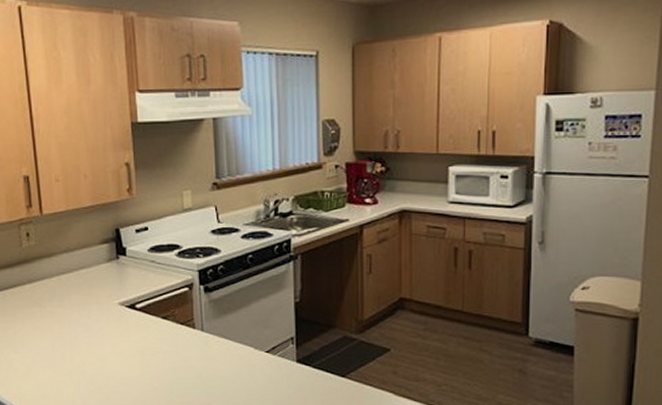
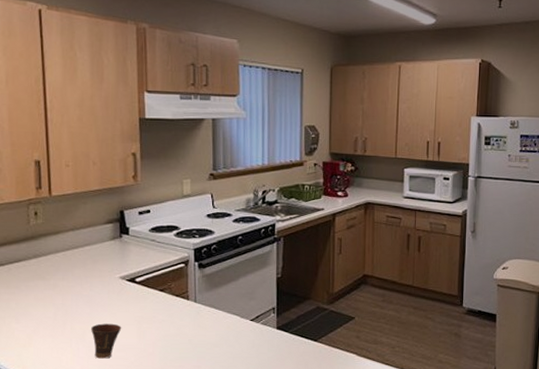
cup: none [91,354,124,393] -> present [91,323,122,359]

